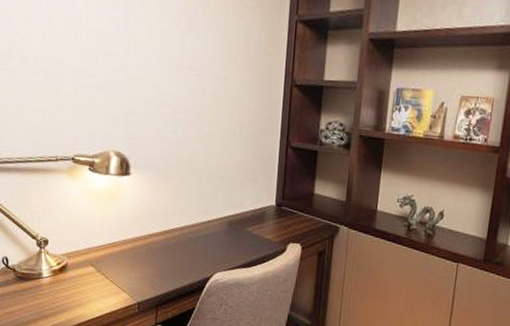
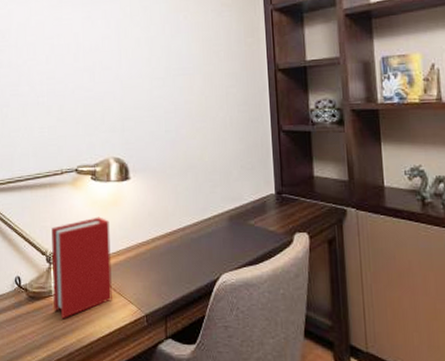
book: none [43,207,106,301] -> present [51,216,112,320]

